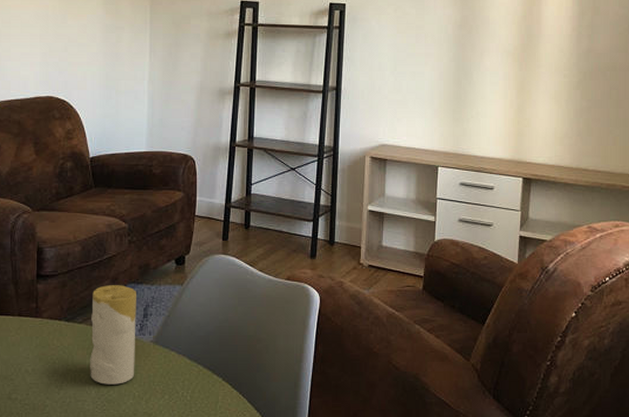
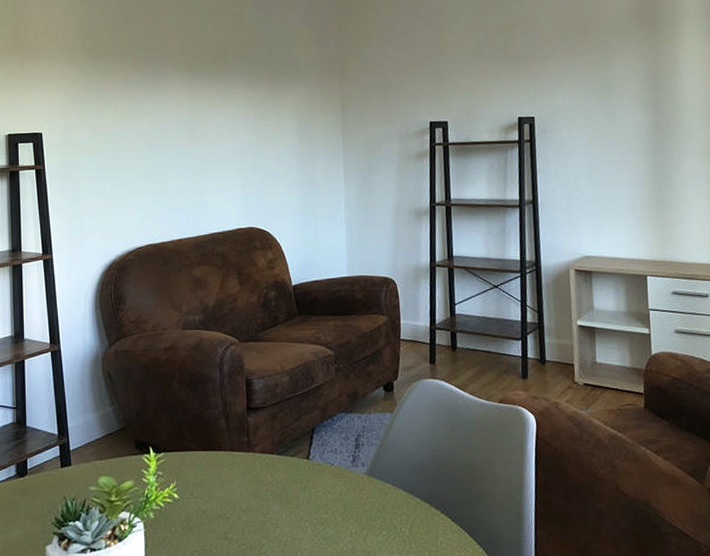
candle: present [90,285,136,385] -> none [303,415,351,521]

